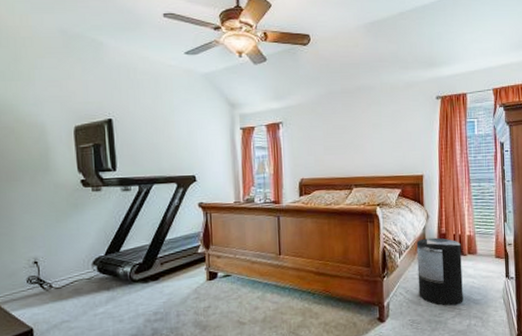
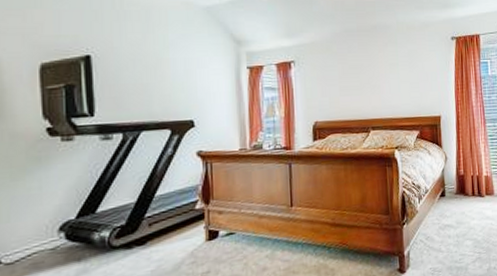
trash can: present [416,237,463,306] -> none [435,179,483,251]

